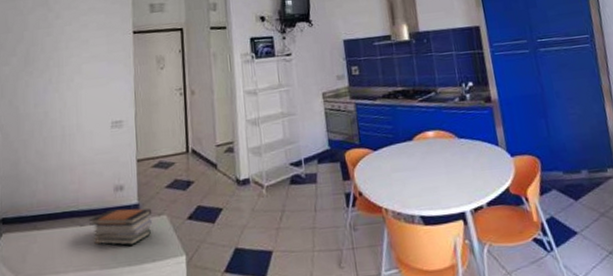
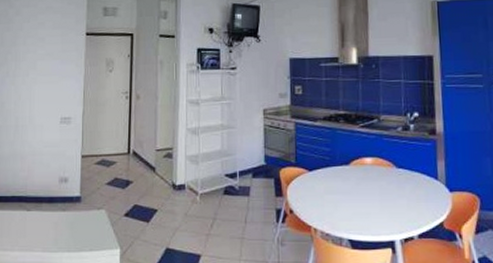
book stack: present [89,208,153,246] -> none [35,198,92,233]

